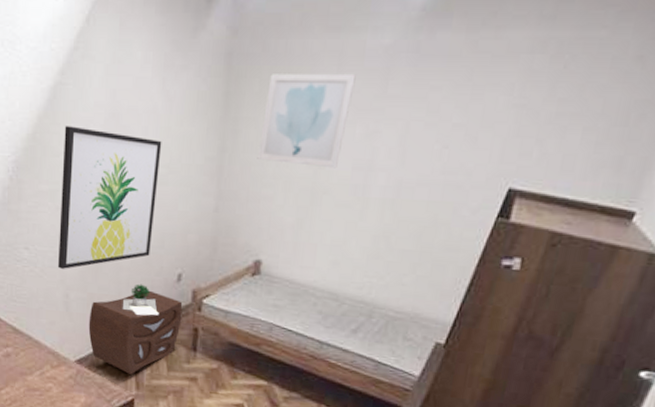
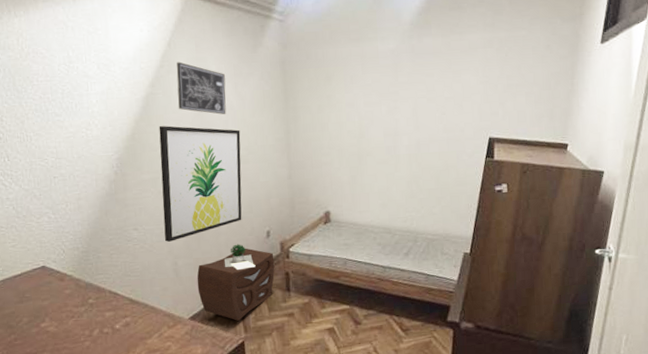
wall art: none [90,44,152,118] -> present [176,61,226,115]
wall art: present [257,73,356,169] -> none [314,69,376,137]

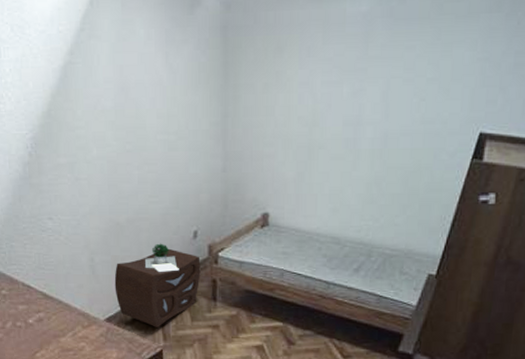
wall art: present [159,125,242,242] -> none [77,102,170,235]
wall art: present [176,61,226,115] -> none [99,24,155,91]

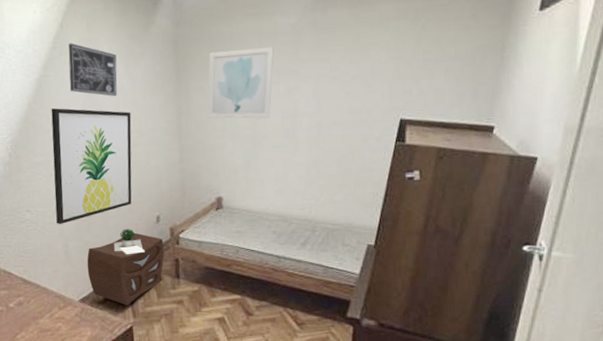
wall art: none [77,102,170,235] -> present [51,108,132,224]
wall art: none [99,24,155,91] -> present [68,43,117,96]
wall art: none [257,39,339,125] -> present [207,46,274,119]

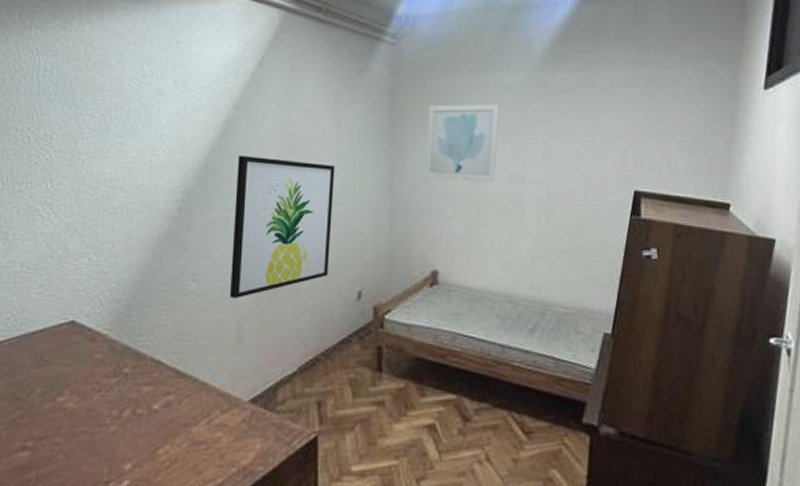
wall art: present [68,43,117,96] -> none [263,83,322,146]
nightstand: present [87,228,165,305] -> none [264,306,365,408]

